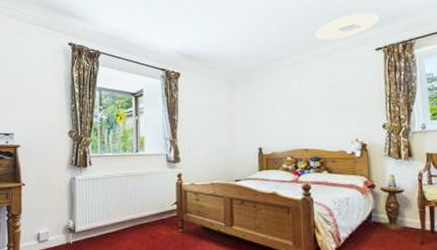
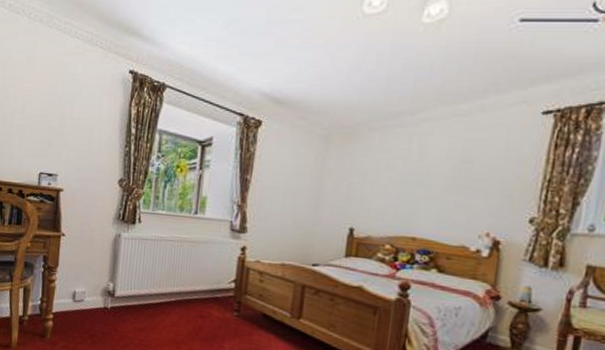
ceiling light: present [315,12,379,41] -> none [455,57,559,95]

